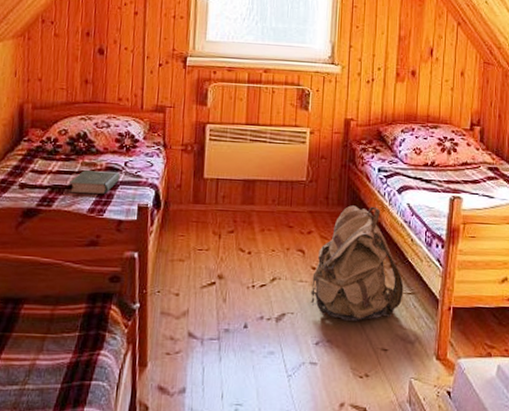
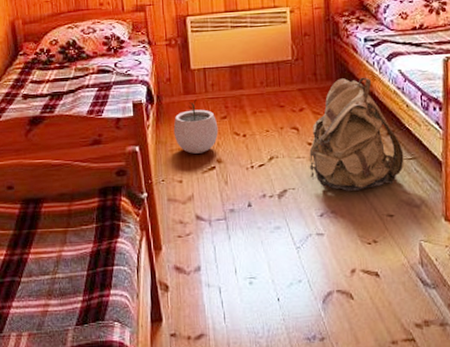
book: present [69,170,121,195] -> none [67,74,112,98]
plant pot: none [176,209,224,267] -> present [173,98,219,154]

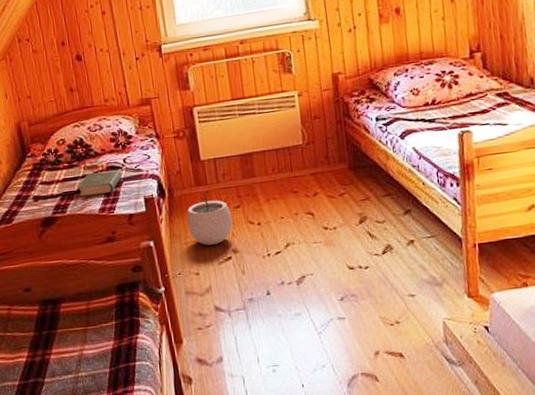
book: none [67,74,112,98] -> present [77,170,122,197]
backpack: present [309,77,404,191] -> none [326,157,423,274]

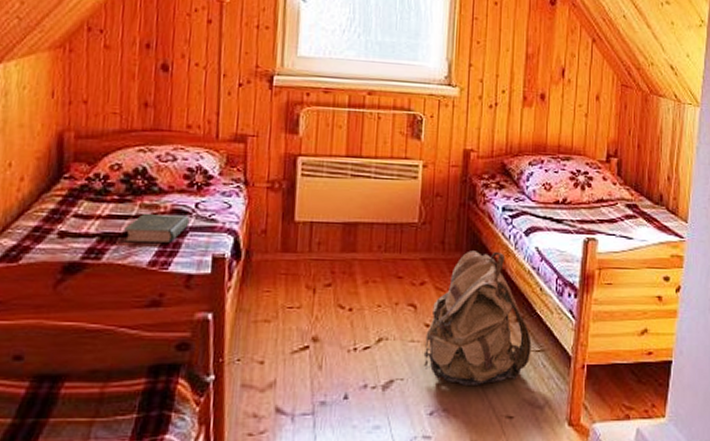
plant pot: present [186,189,233,245] -> none [261,258,320,328]
backpack: none [326,157,423,274] -> present [423,250,532,385]

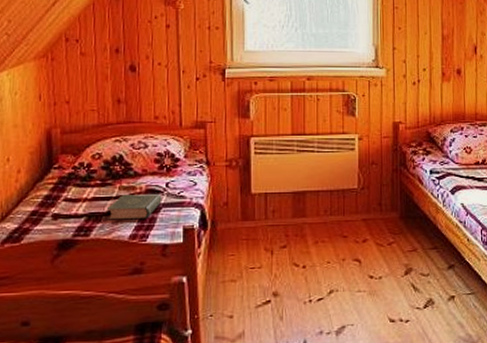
backpack: present [423,250,532,385] -> none [369,209,463,327]

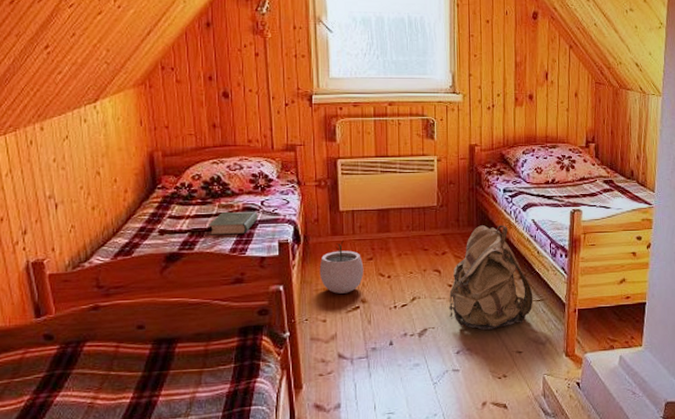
plant pot: none [227,225,277,286] -> present [319,239,364,294]
backpack: none [369,209,463,327] -> present [448,225,533,330]

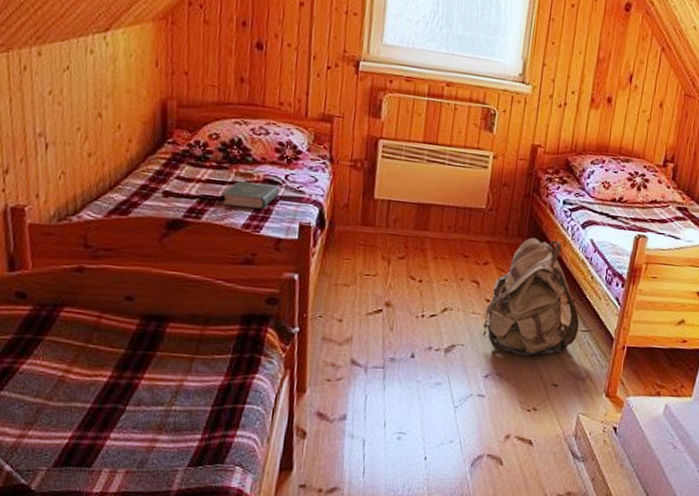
plant pot: present [319,239,364,294] -> none [341,232,394,293]

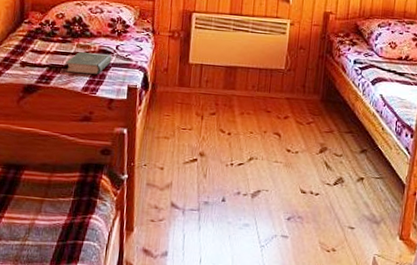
backpack: present [481,237,580,356] -> none [284,94,373,201]

